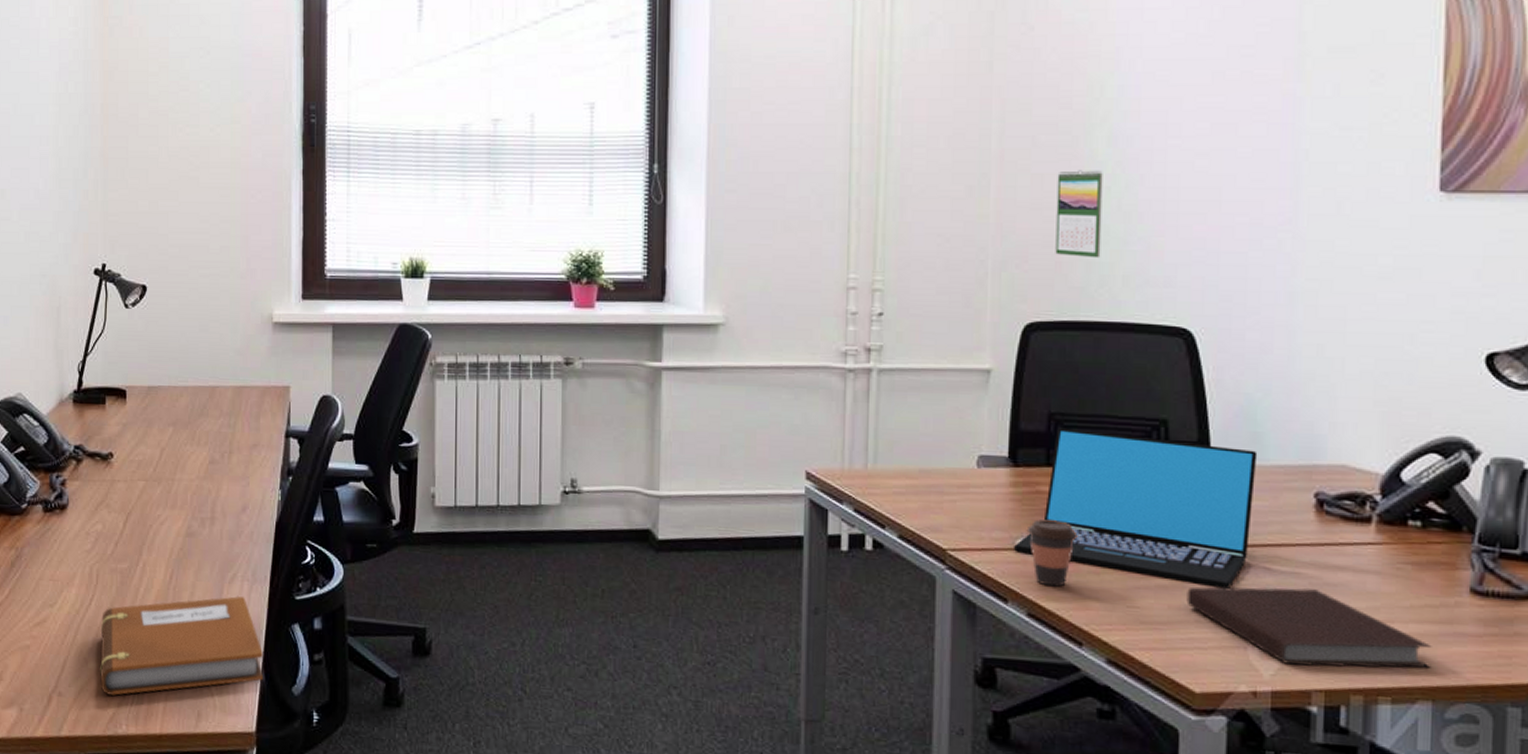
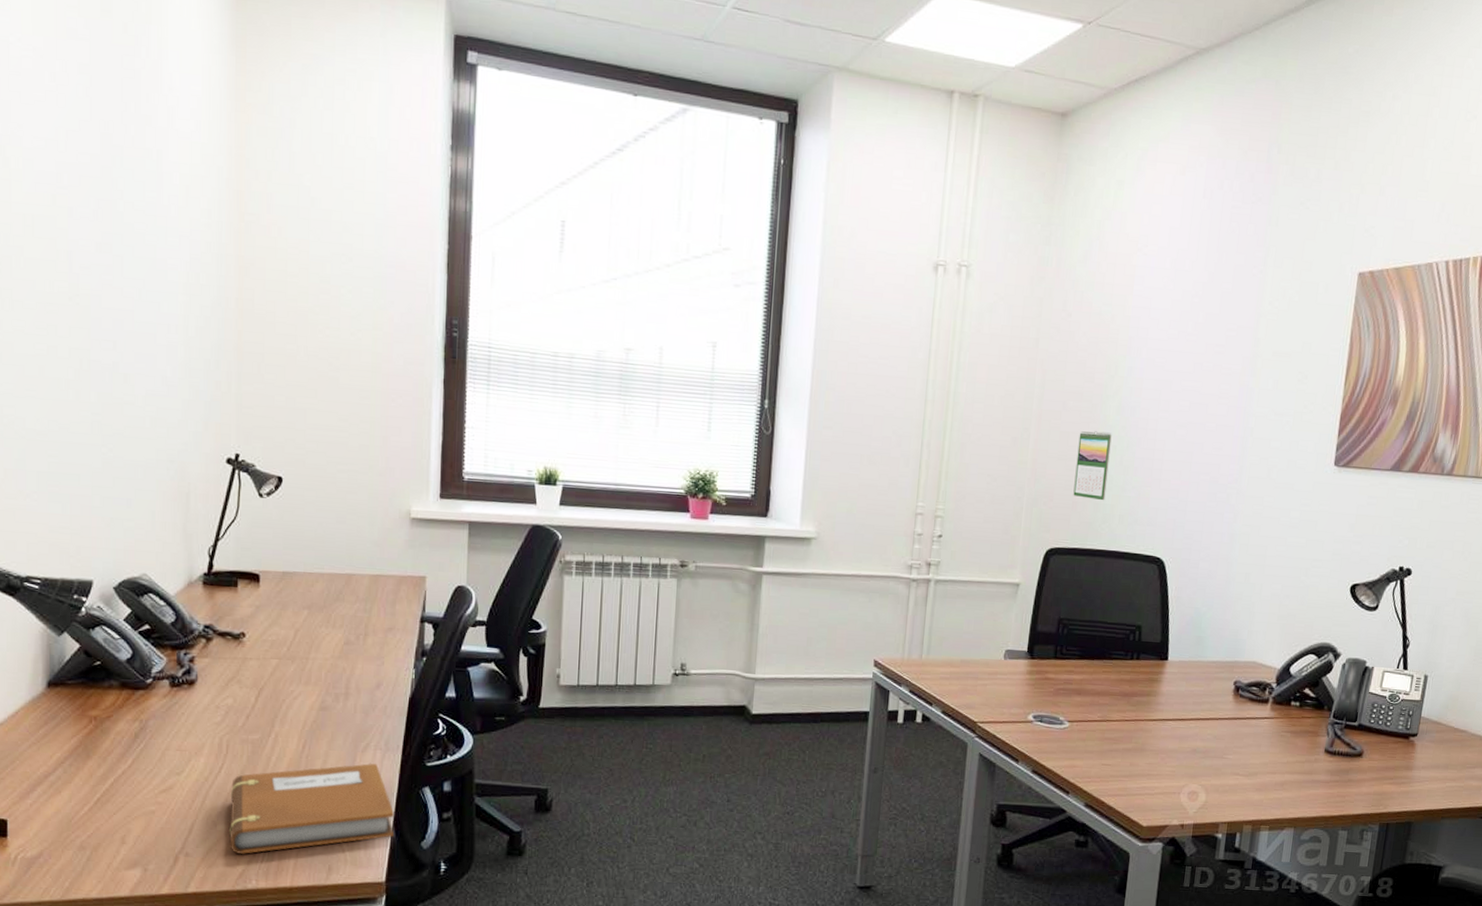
laptop: present [1014,428,1258,589] -> none [1026,630,1200,751]
coffee cup: present [1026,519,1078,587] -> none [1036,699,1072,750]
notebook: present [1186,587,1432,669] -> none [1143,749,1298,806]

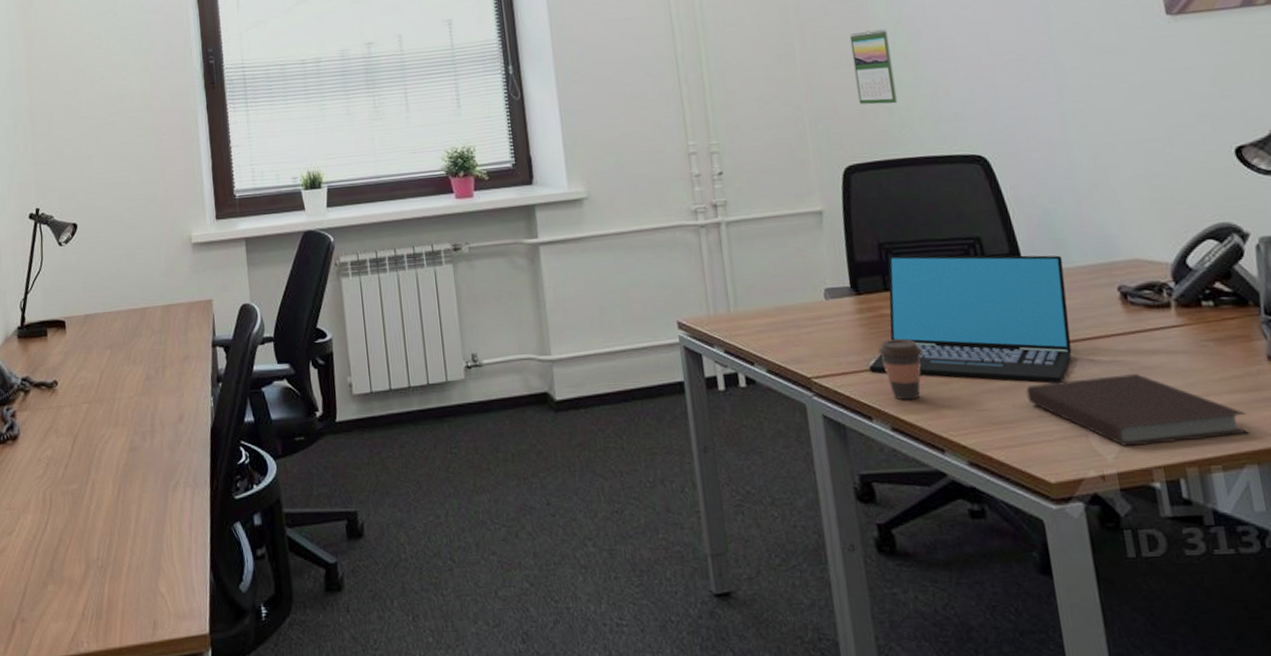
notebook: present [230,763,394,854] -> none [57,501,212,615]
laptop: none [1026,630,1200,751] -> present [869,255,1072,384]
coffee cup: none [1036,699,1072,750] -> present [877,339,923,401]
notebook: none [1143,749,1298,806] -> present [1026,374,1250,446]

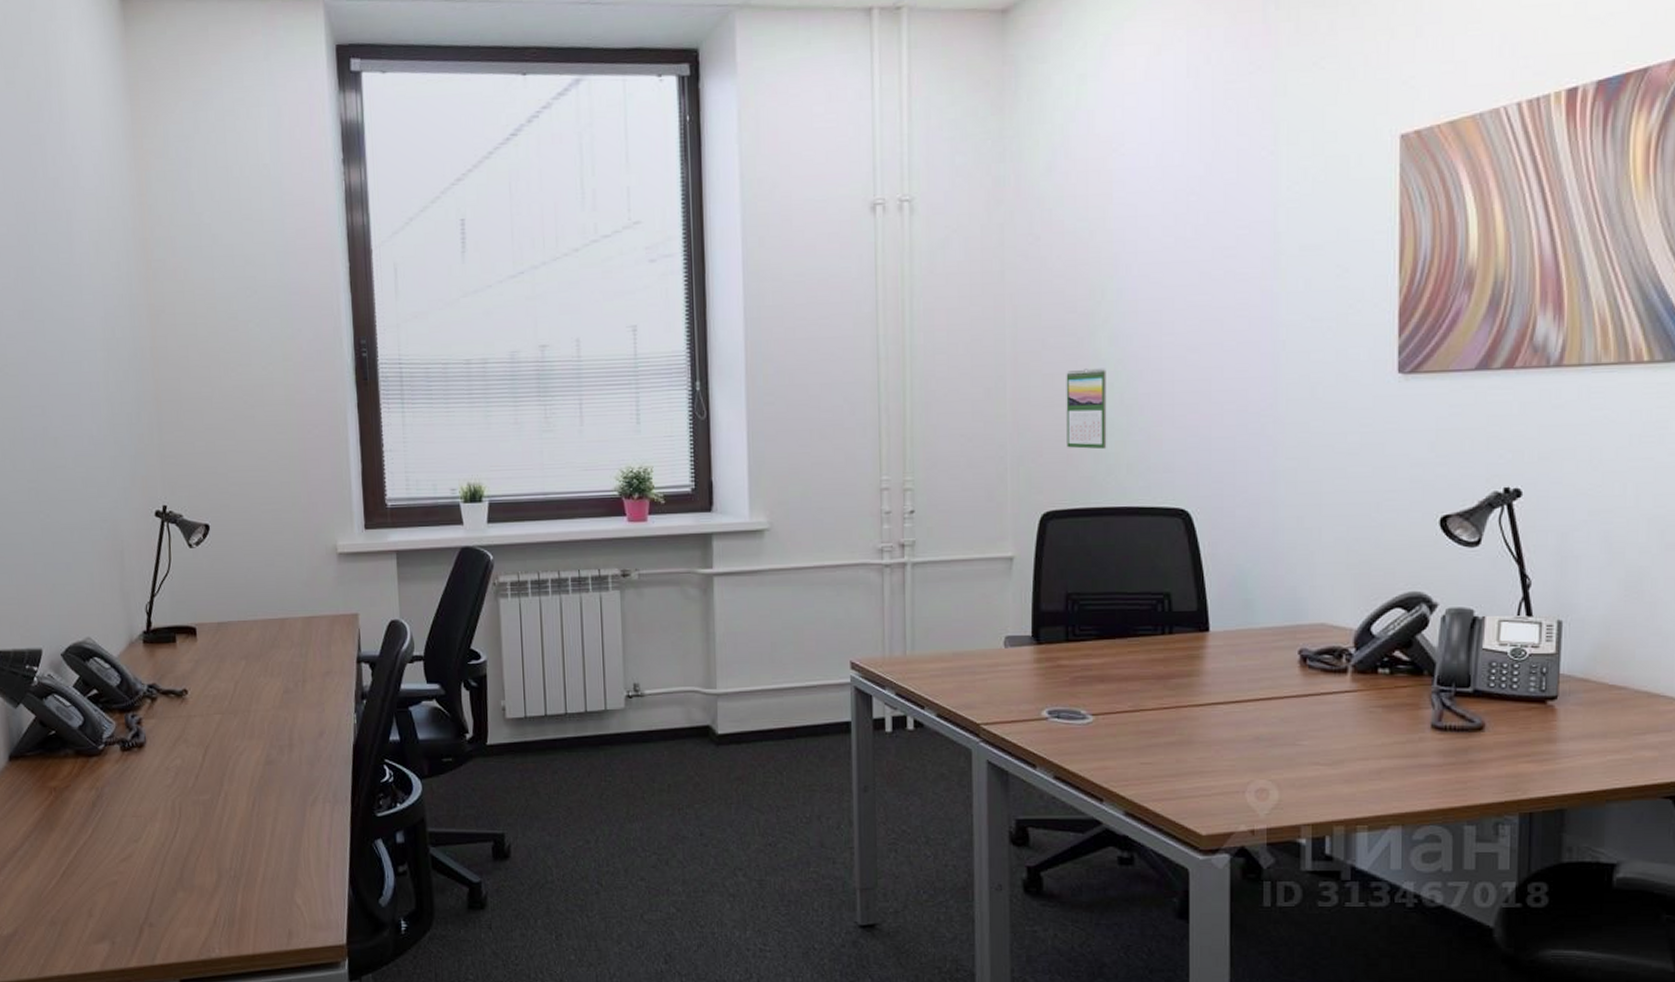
laptop: present [869,255,1072,384] -> none [1040,606,1249,741]
coffee cup: present [877,339,923,401] -> none [1050,691,1096,751]
notebook: present [1026,374,1250,446] -> none [1192,736,1401,803]

